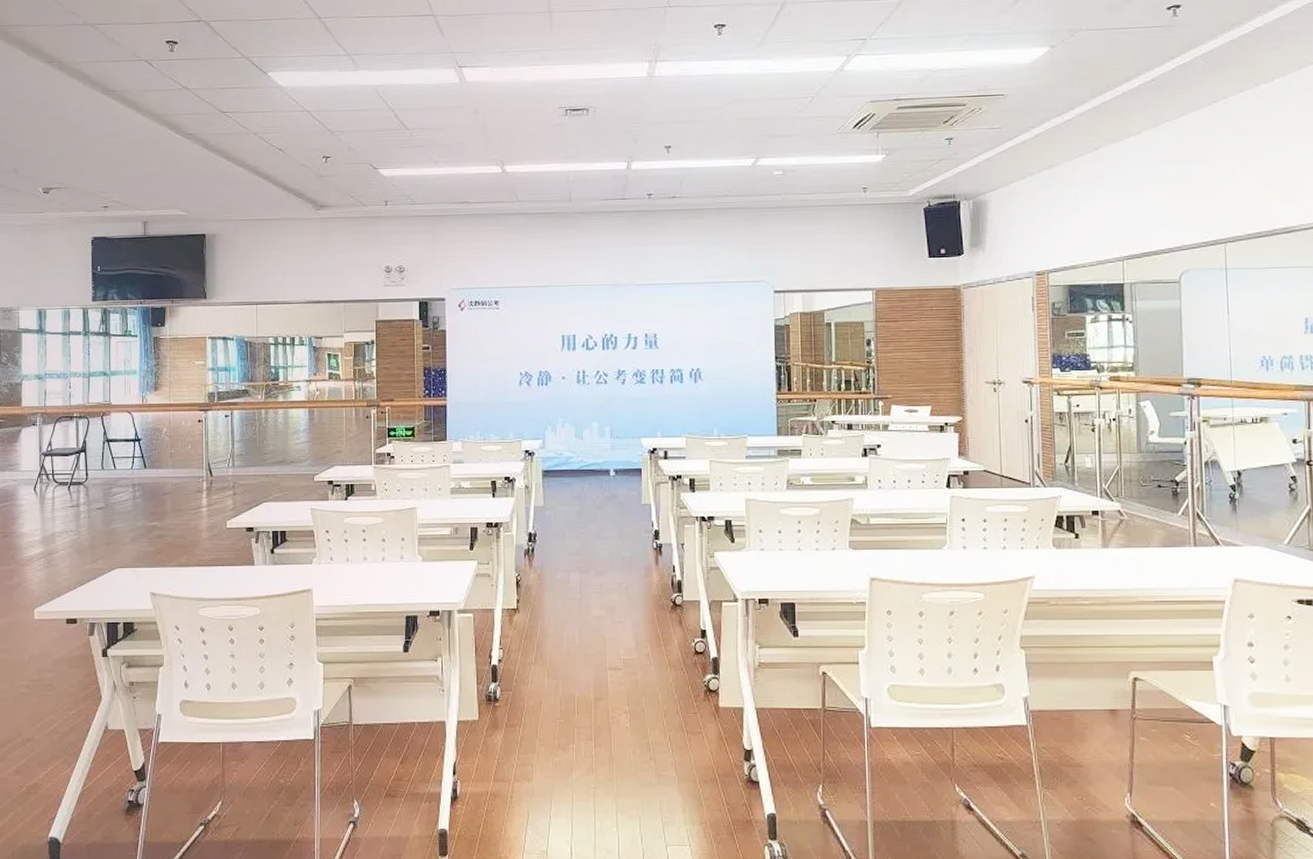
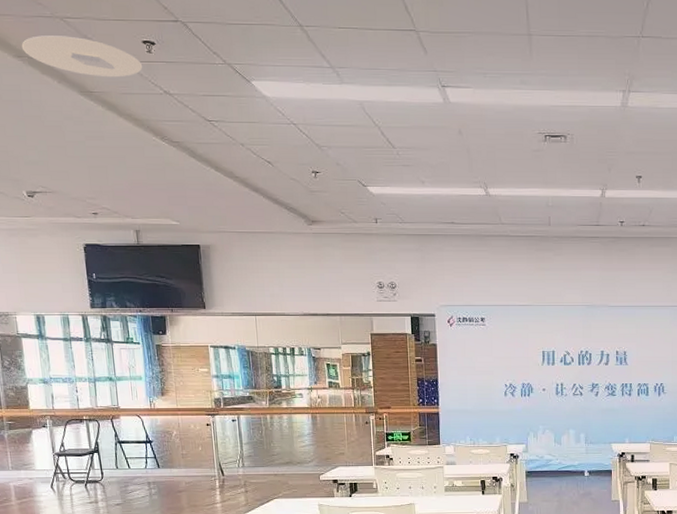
ceiling light: none [53,41,164,77] -> present [21,35,143,78]

